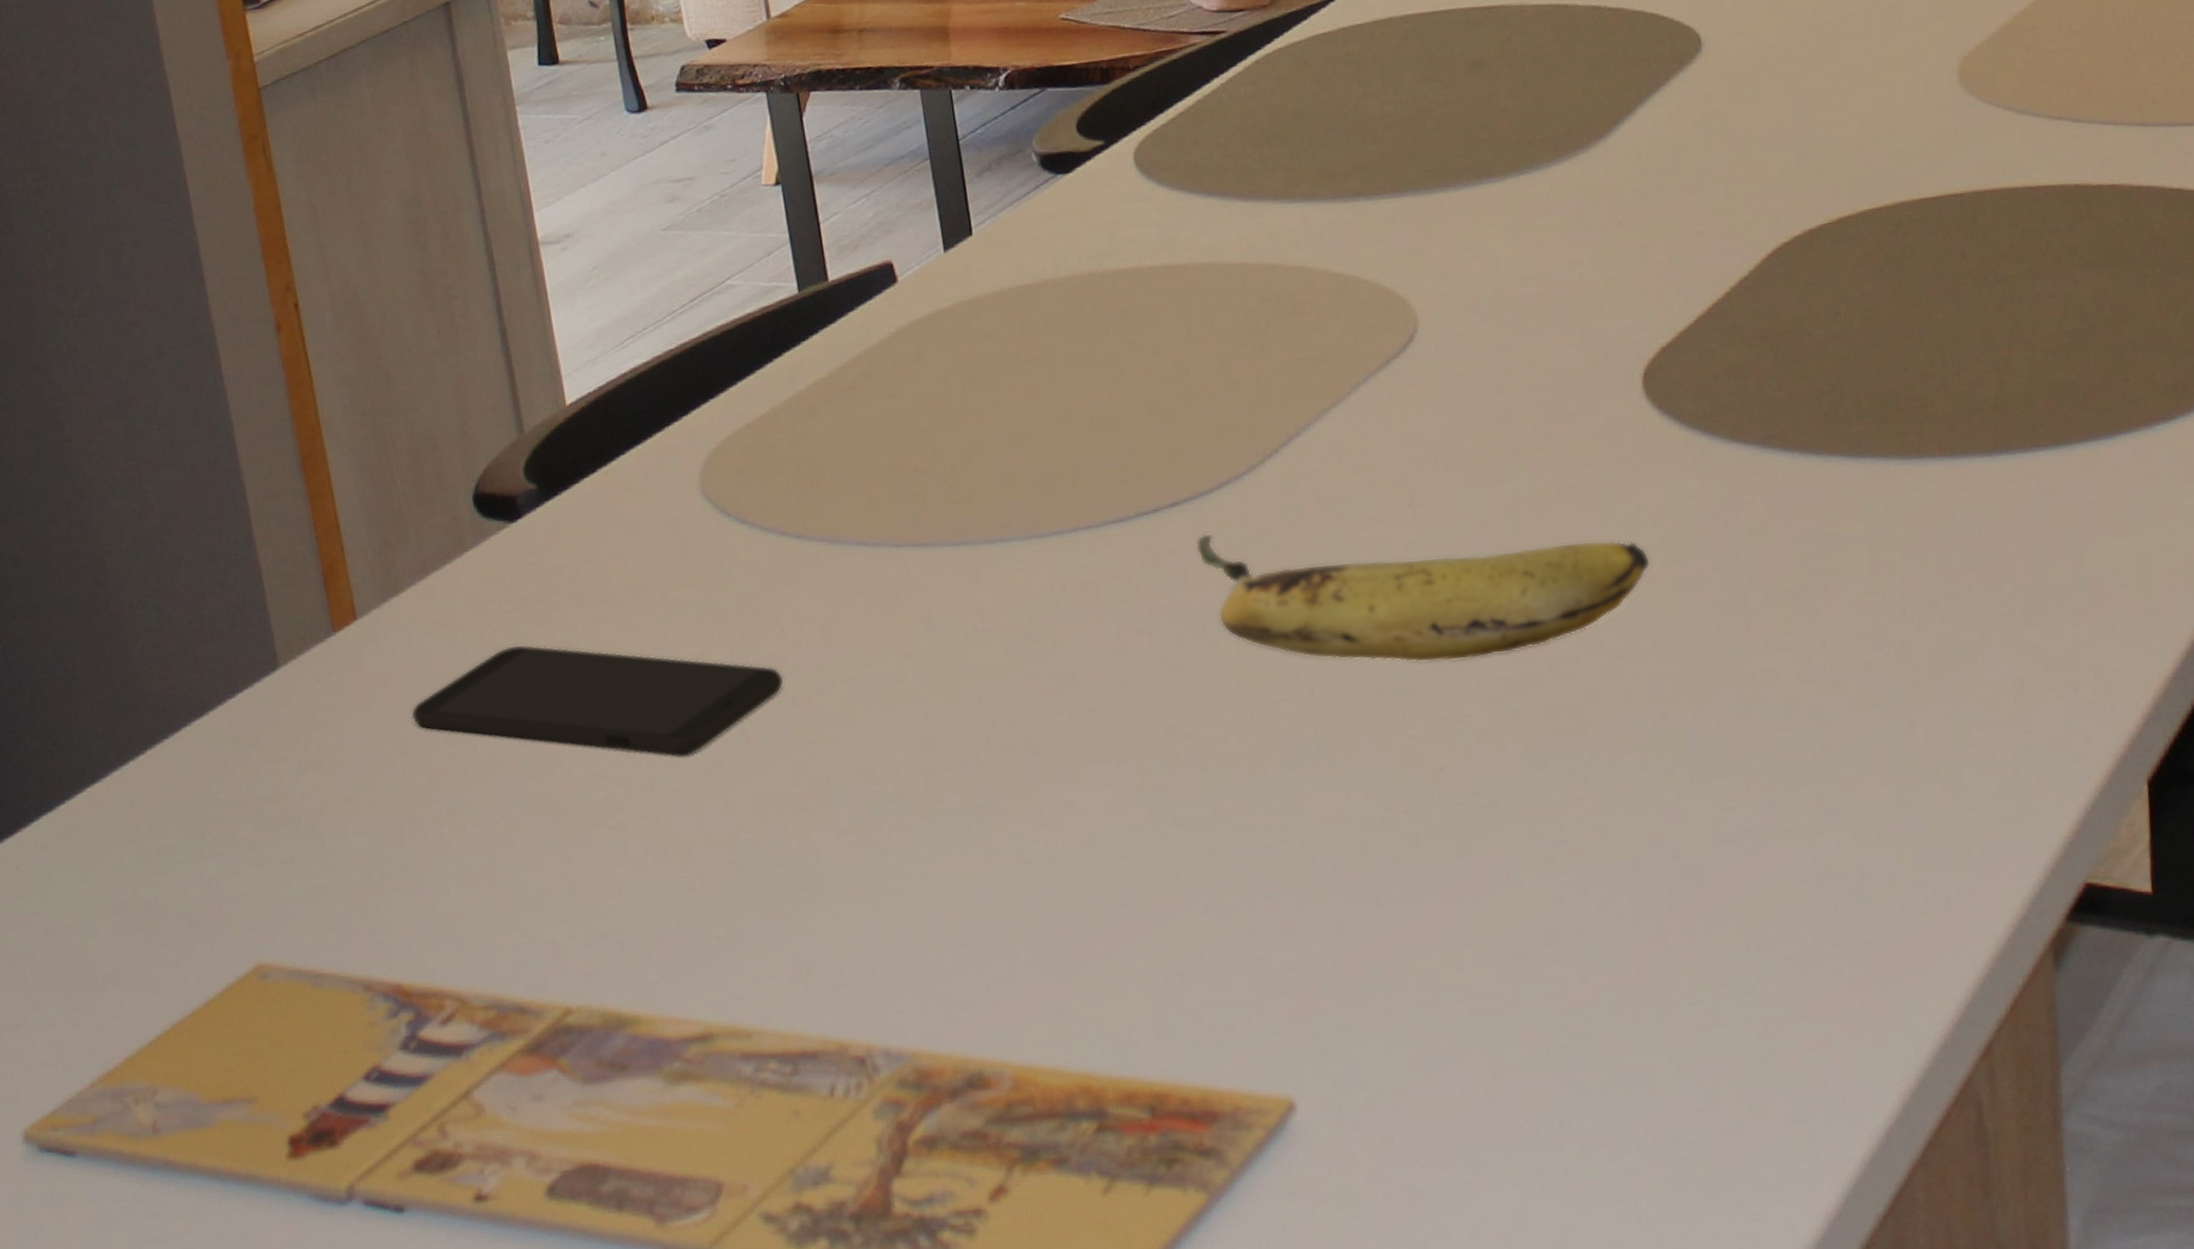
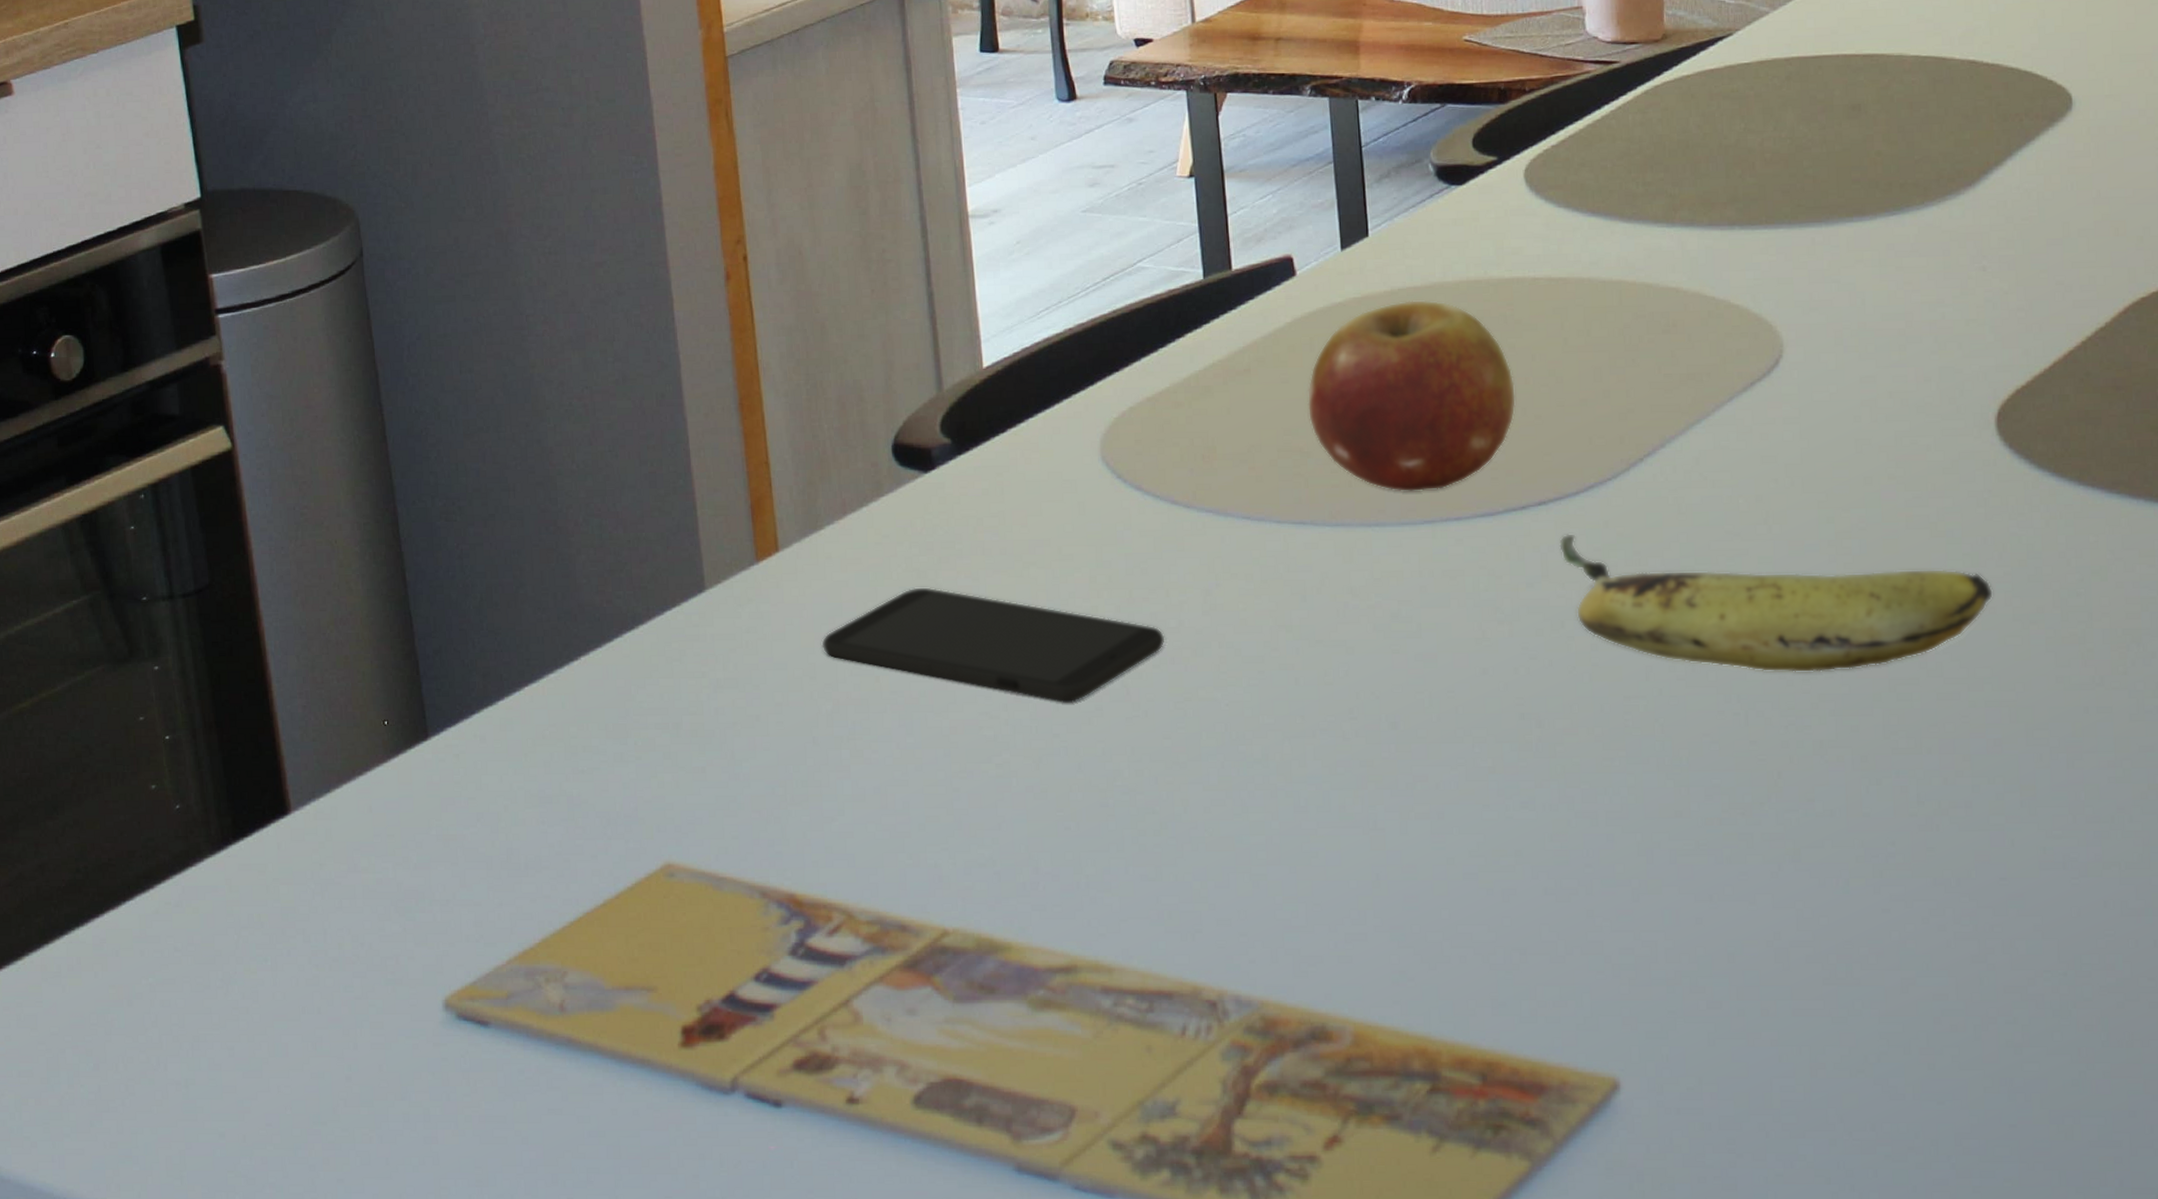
fruit: none [918,298,1141,504] -> present [1307,300,1516,492]

